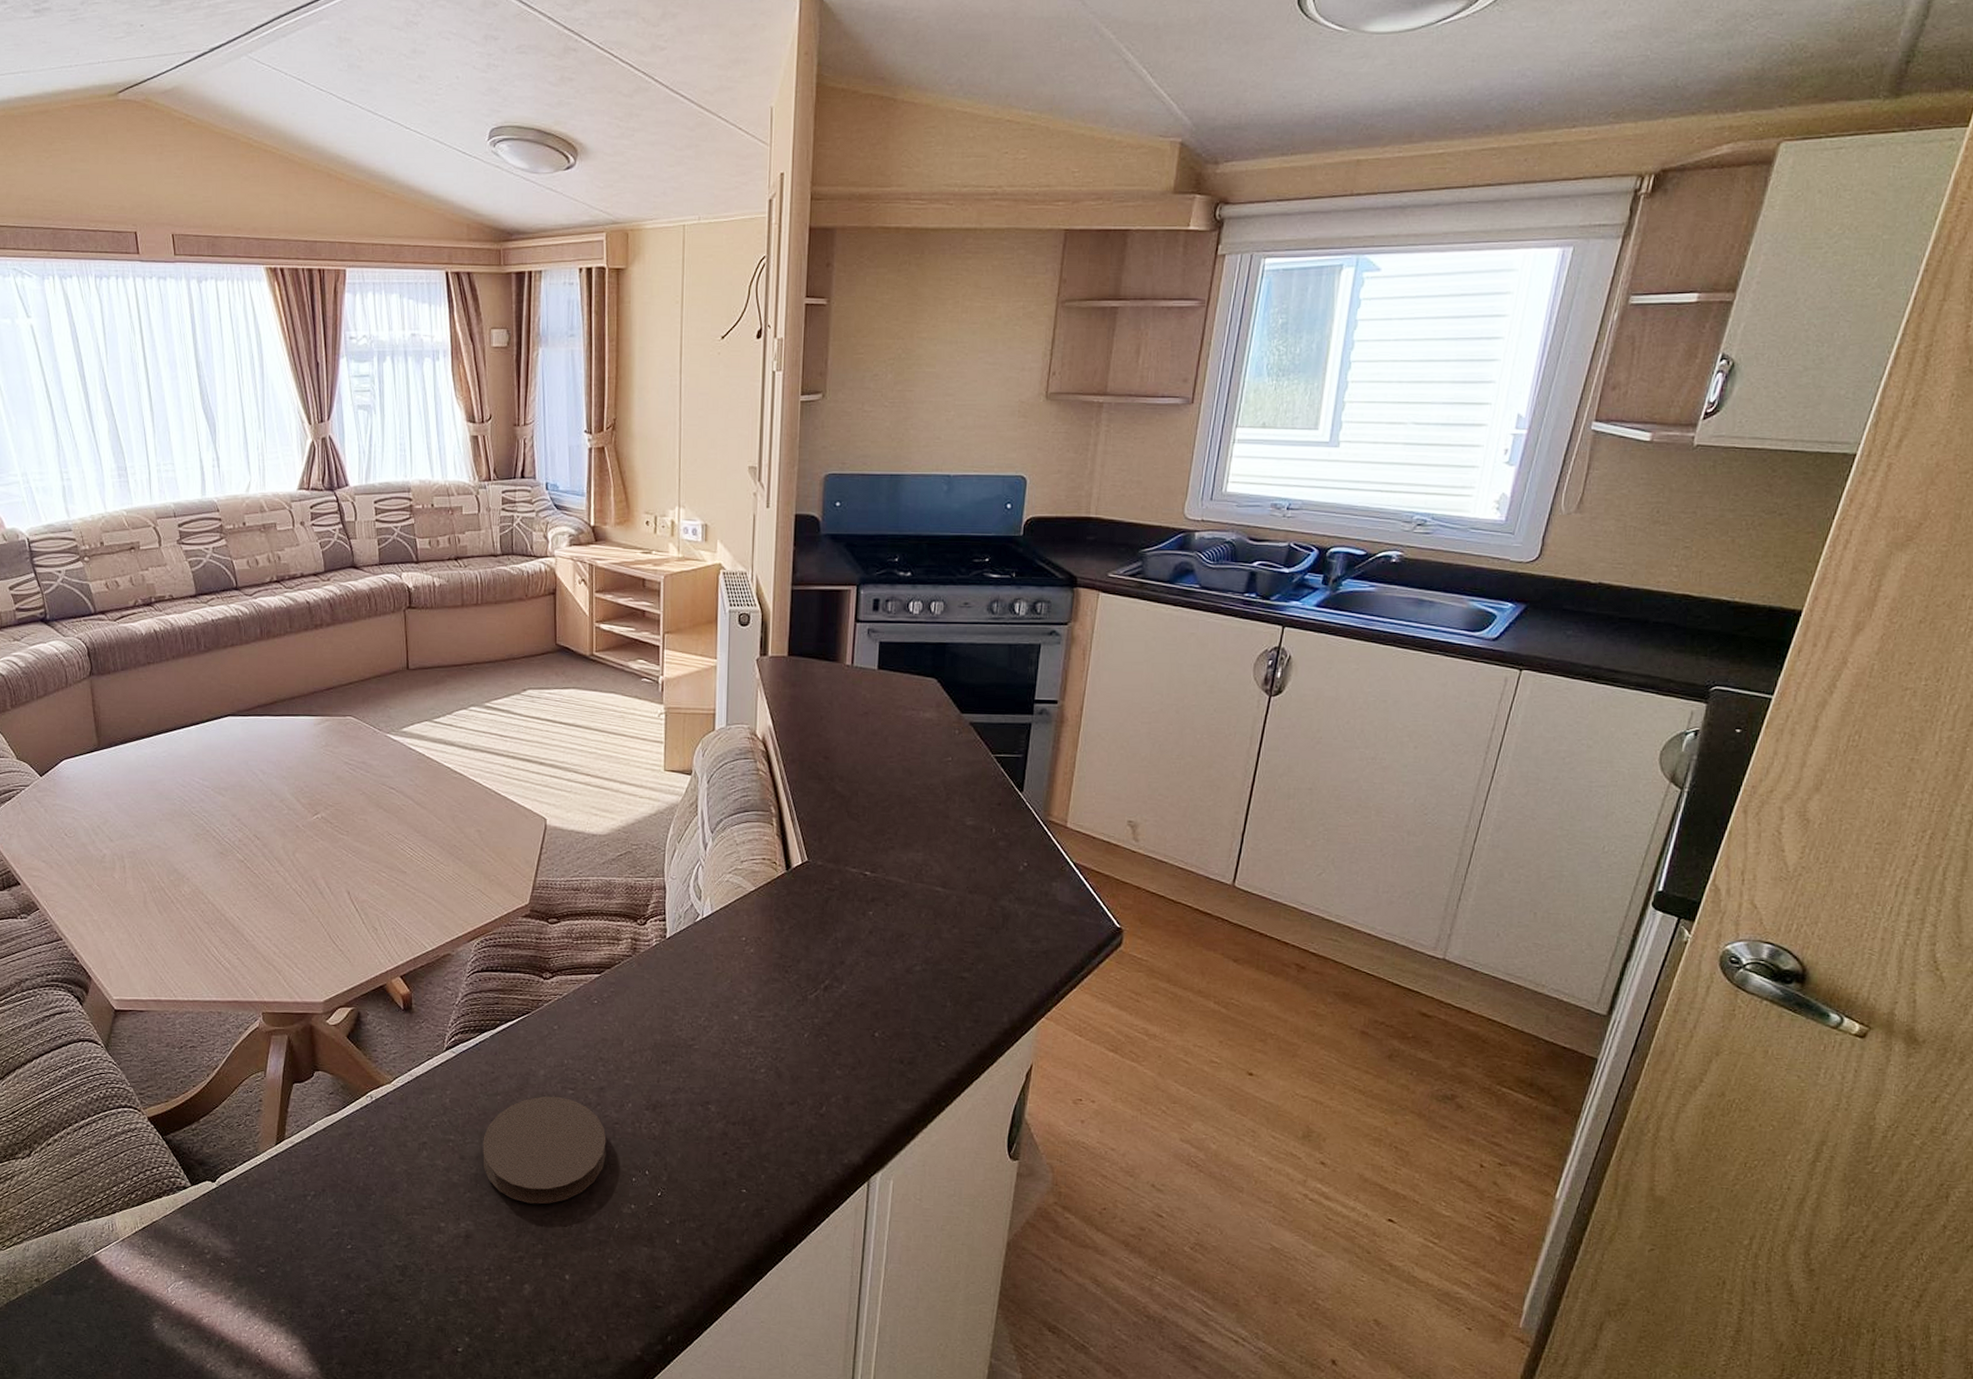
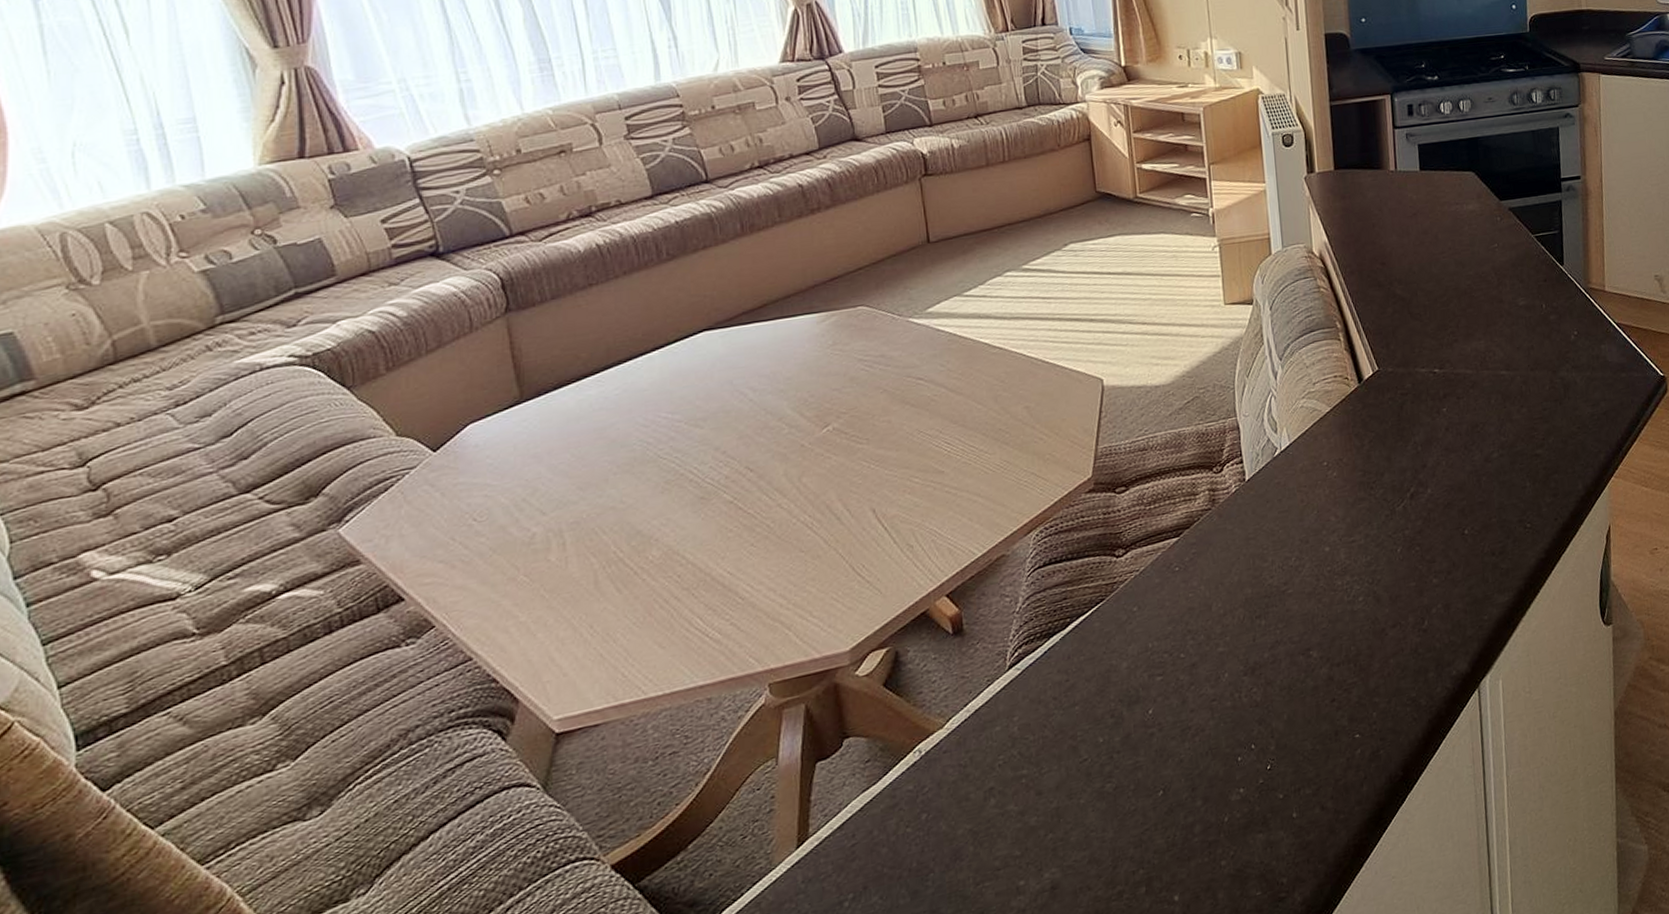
coaster: present [482,1096,607,1204] -> none [1062,686,1206,825]

